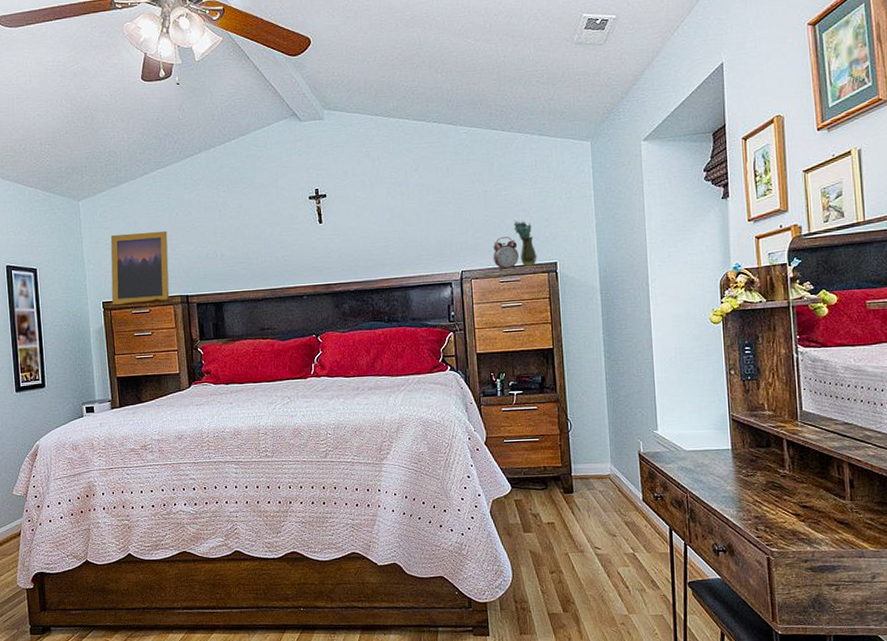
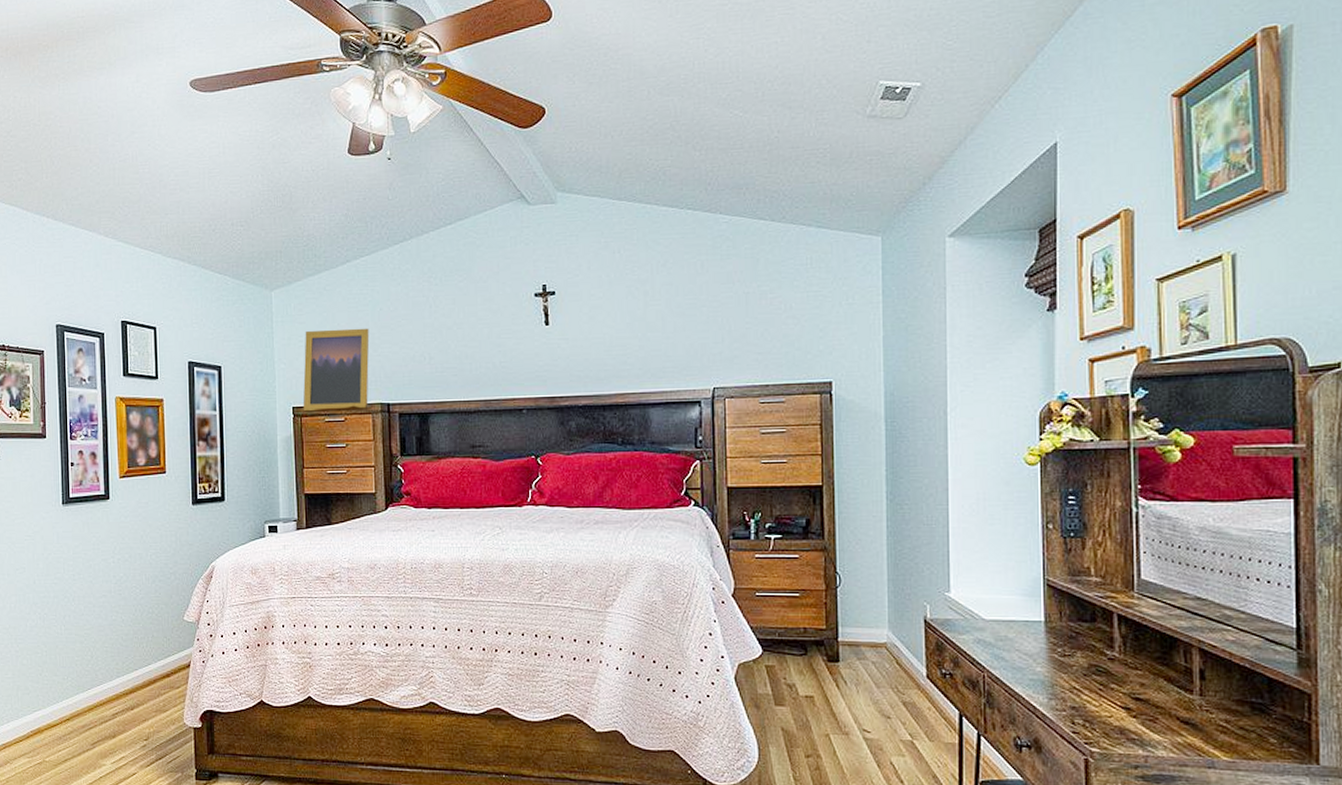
alarm clock: present [492,237,519,272] -> none [752,349,785,390]
vase: present [513,220,537,266] -> none [779,329,808,385]

